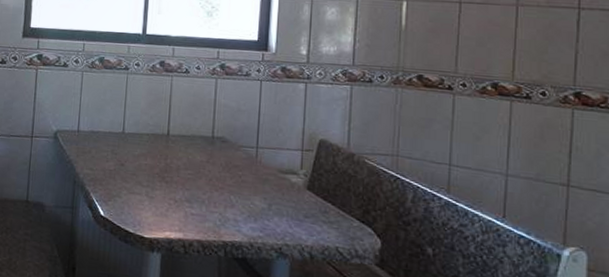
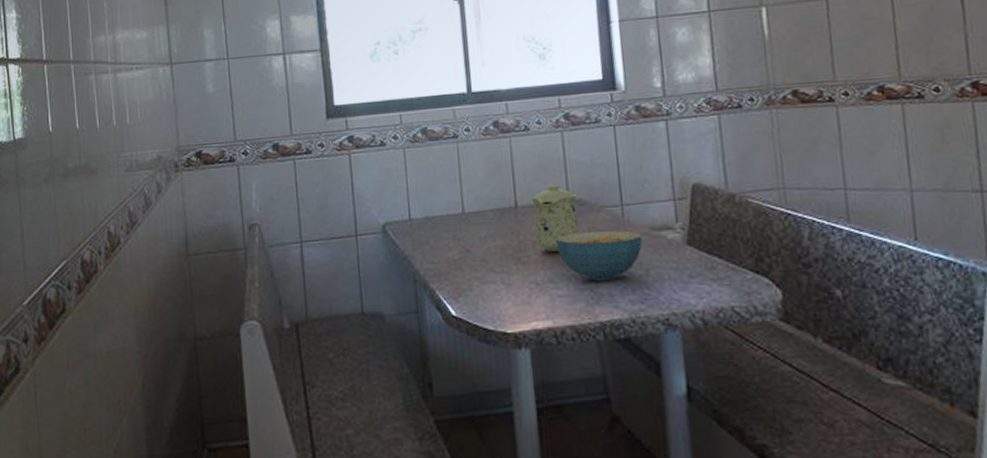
mug: none [180,121,221,177] -> present [531,185,580,252]
cereal bowl: none [196,164,270,209] -> present [555,231,643,282]

